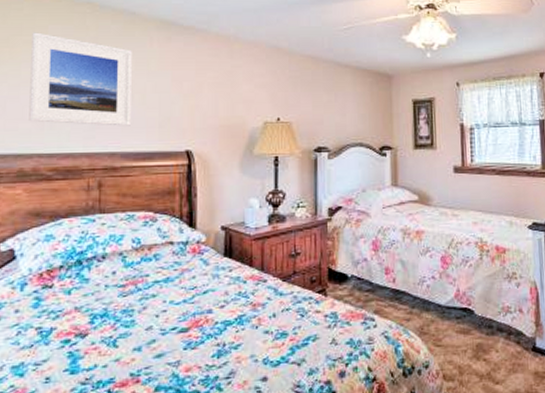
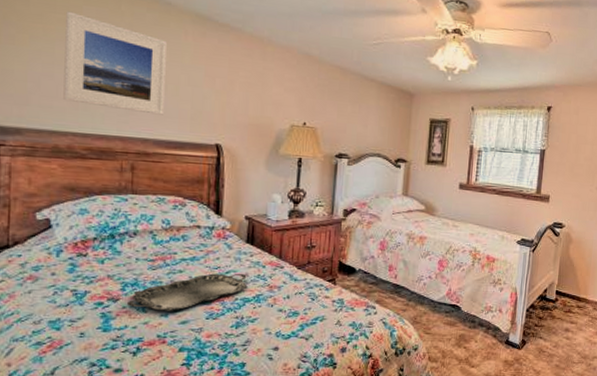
serving tray: none [95,293,228,344] -> present [126,273,248,311]

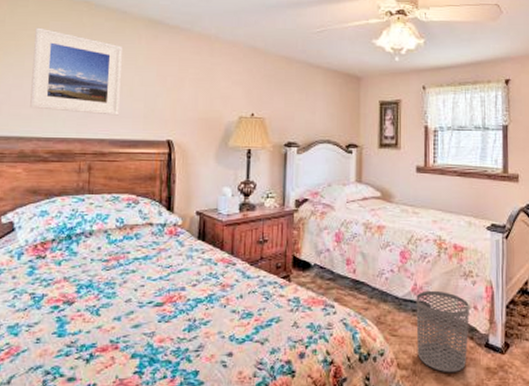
serving tray: present [126,273,248,311] -> none [81,272,200,314]
waste bin: none [447,295,495,364] -> present [416,290,469,372]

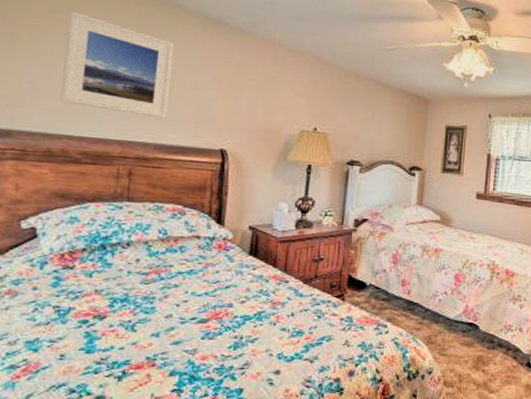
waste bin: present [416,290,469,372] -> none [464,312,515,389]

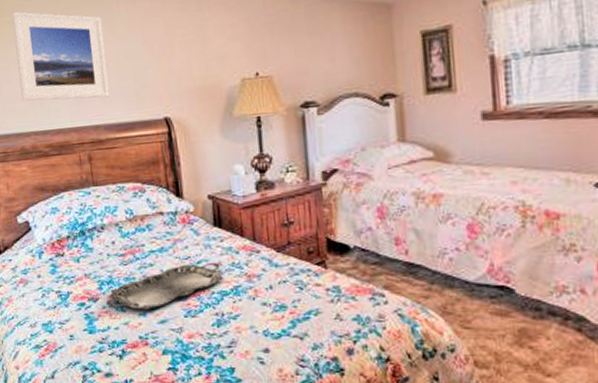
serving tray: none [114,288,249,330] -> present [105,263,223,310]

